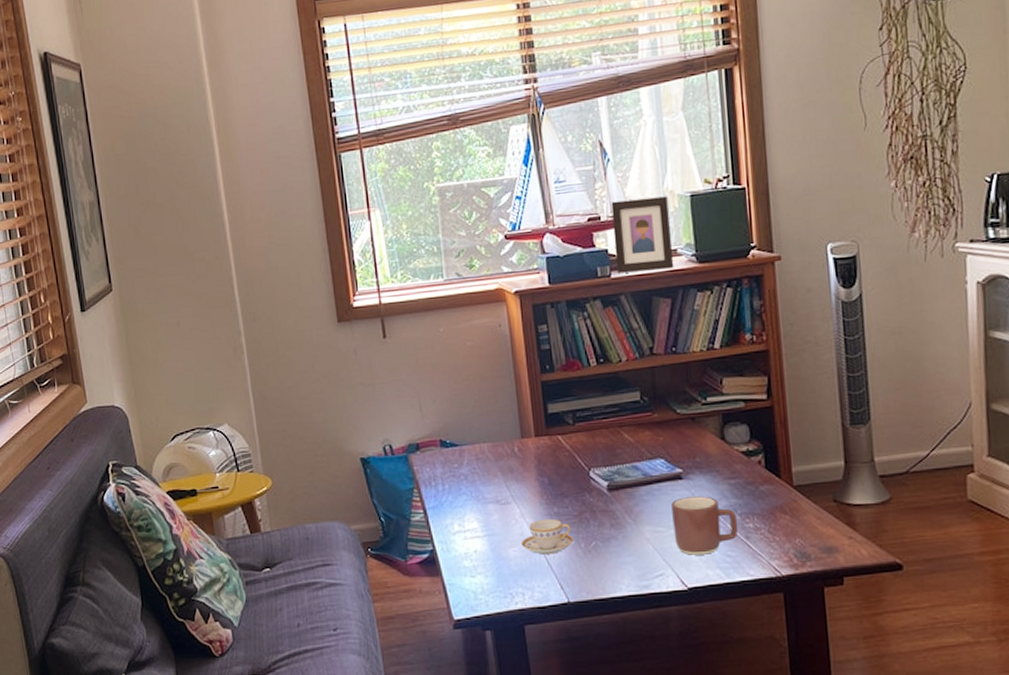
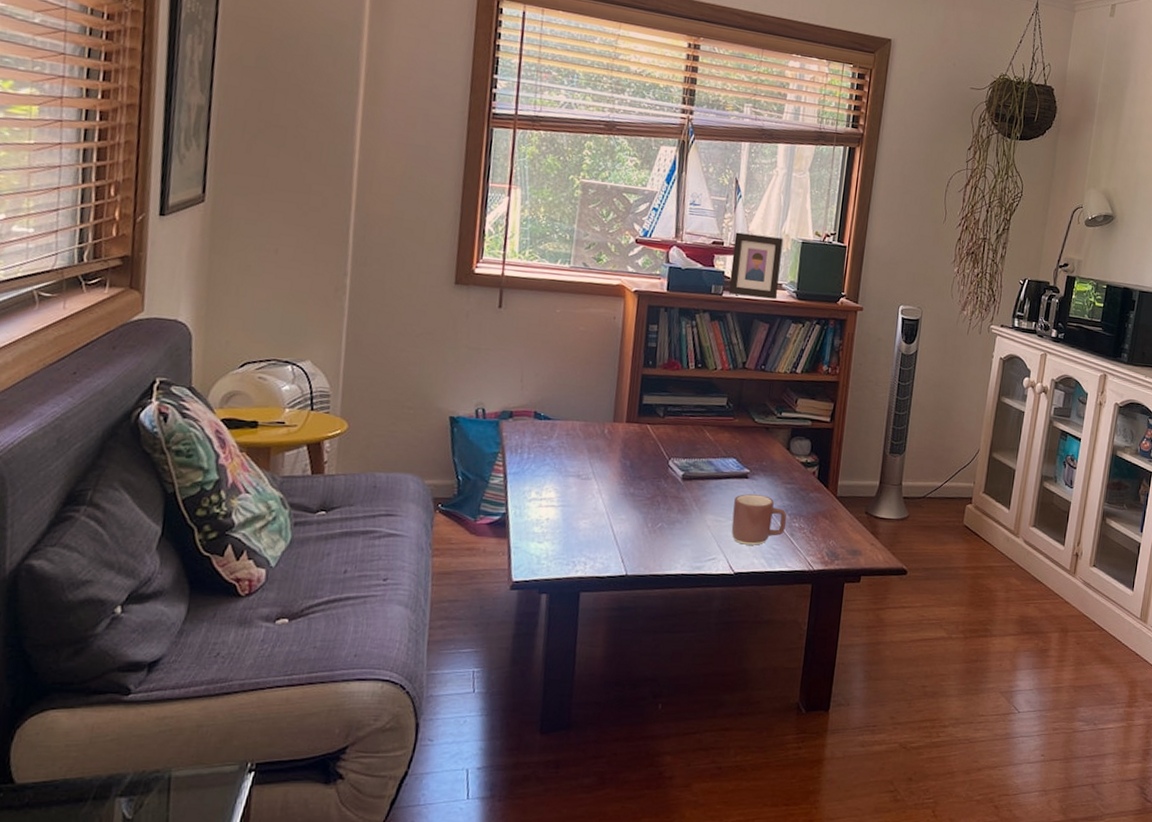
teacup: present [521,518,574,555] -> none [593,497,643,530]

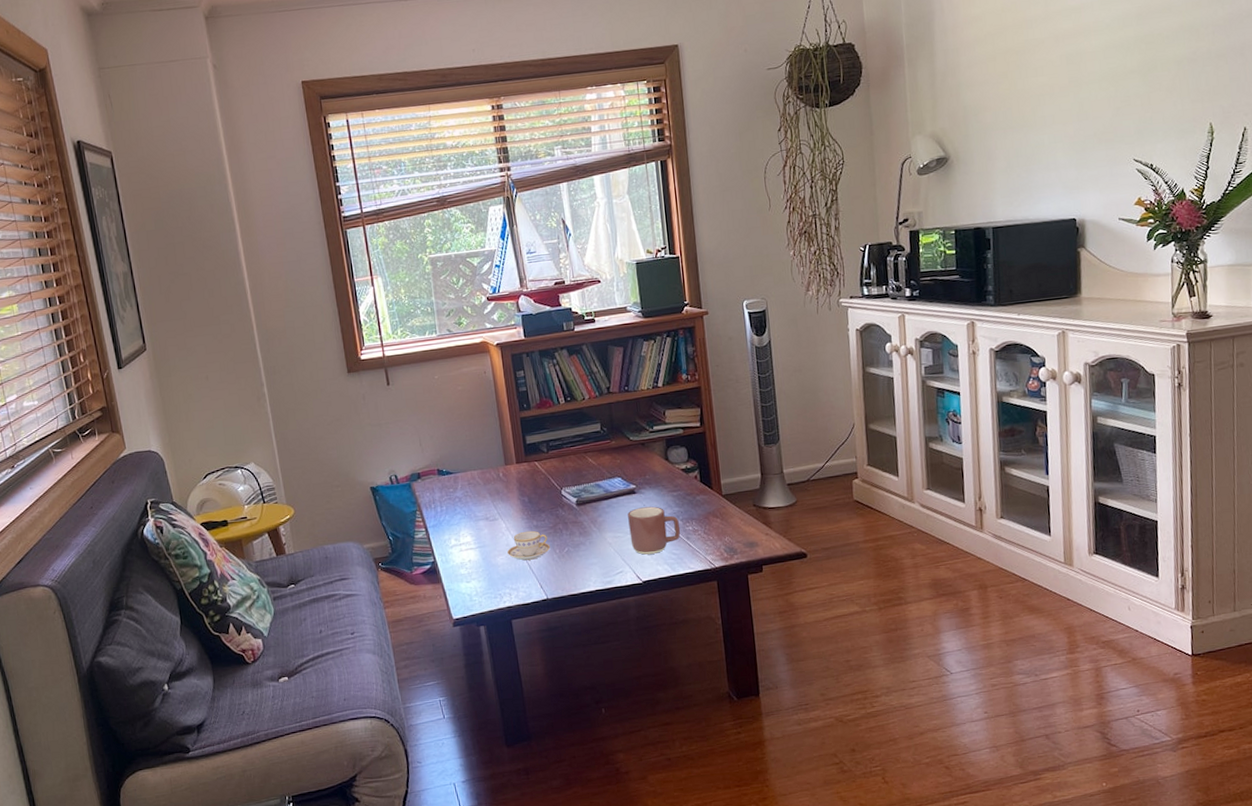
teacup: none [593,497,643,530] -> present [507,530,551,561]
picture frame: present [728,232,783,299] -> none [573,264,625,328]

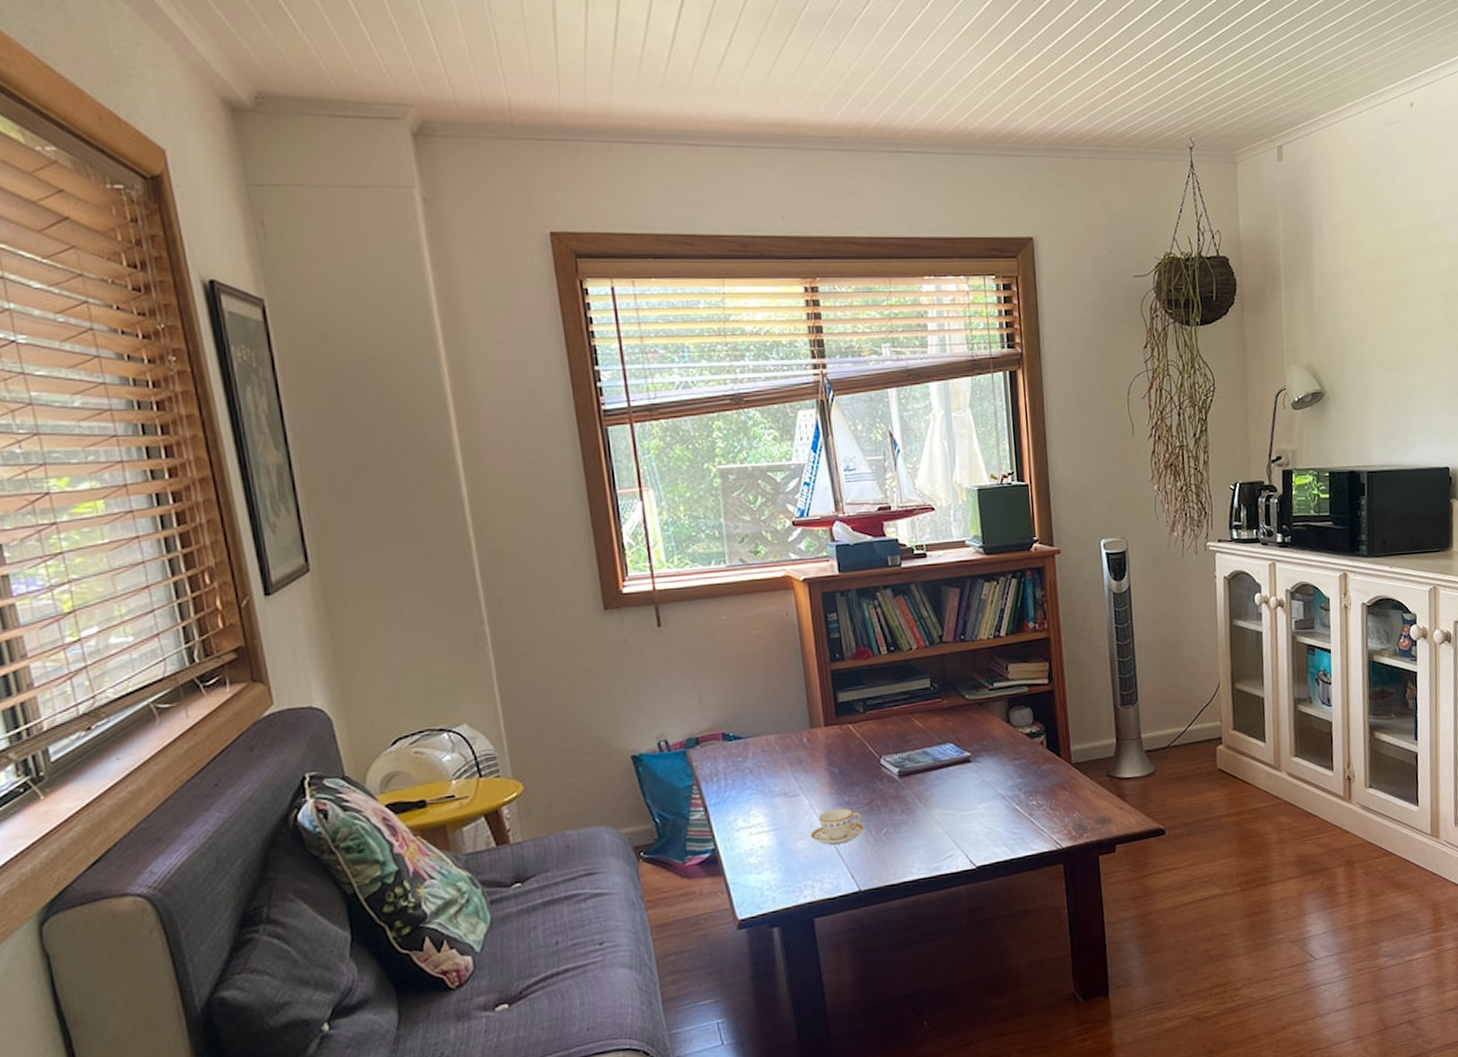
mug: present [628,506,680,555] -> none [960,777,1022,835]

